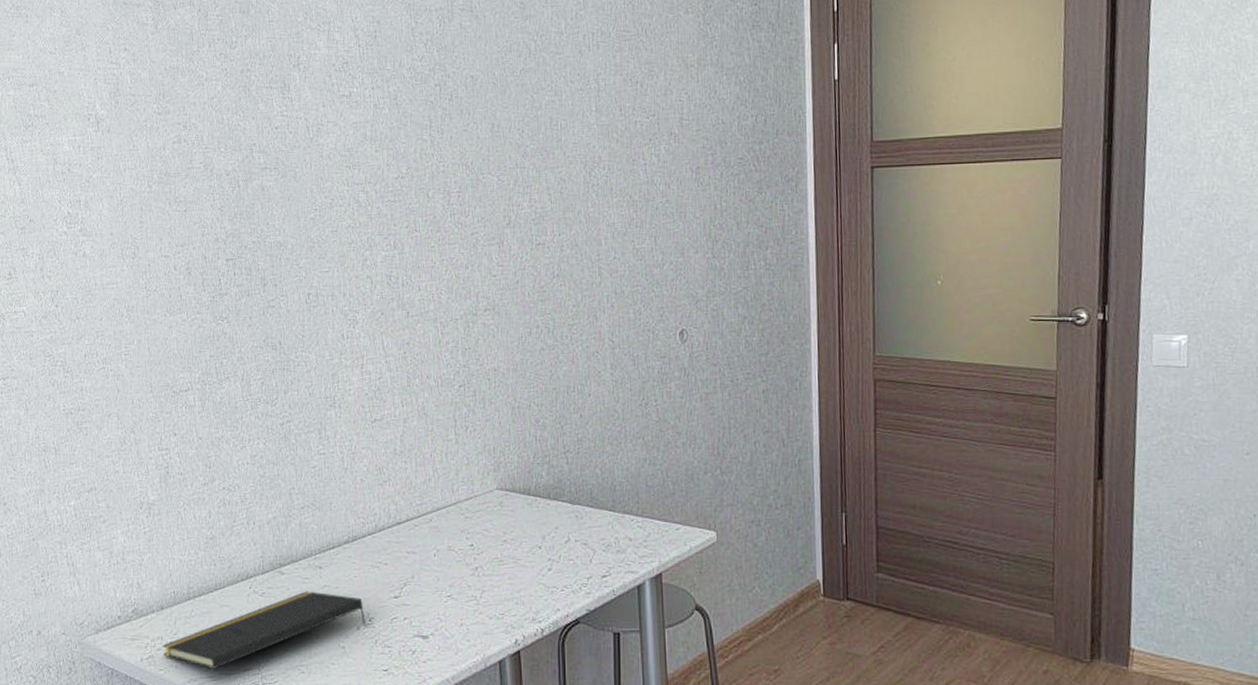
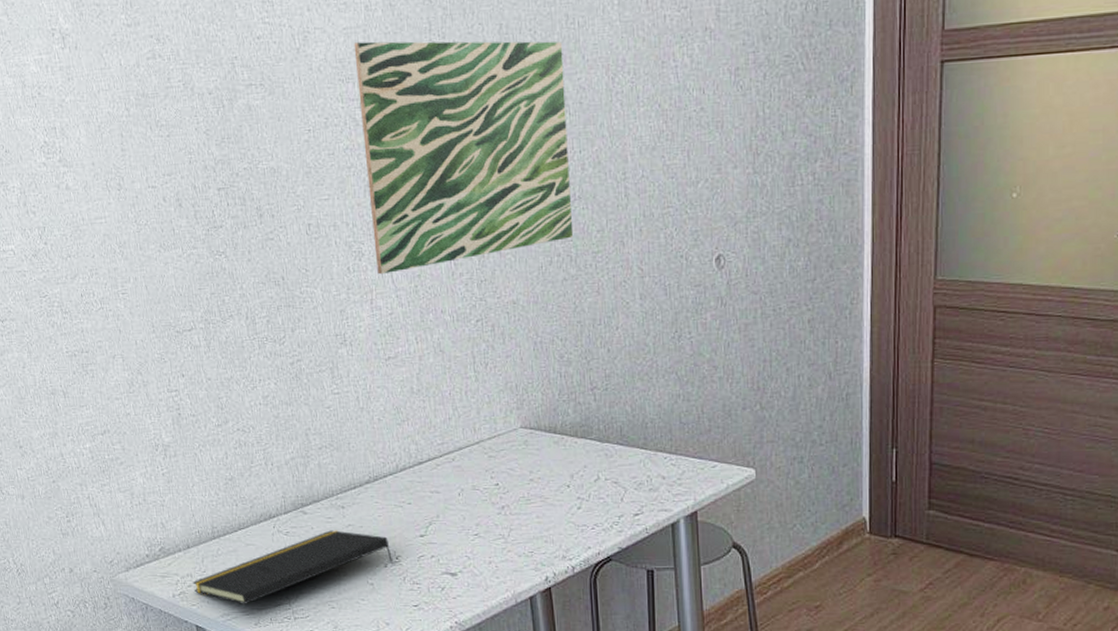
wall art: none [362,134,552,342] -> present [353,41,574,275]

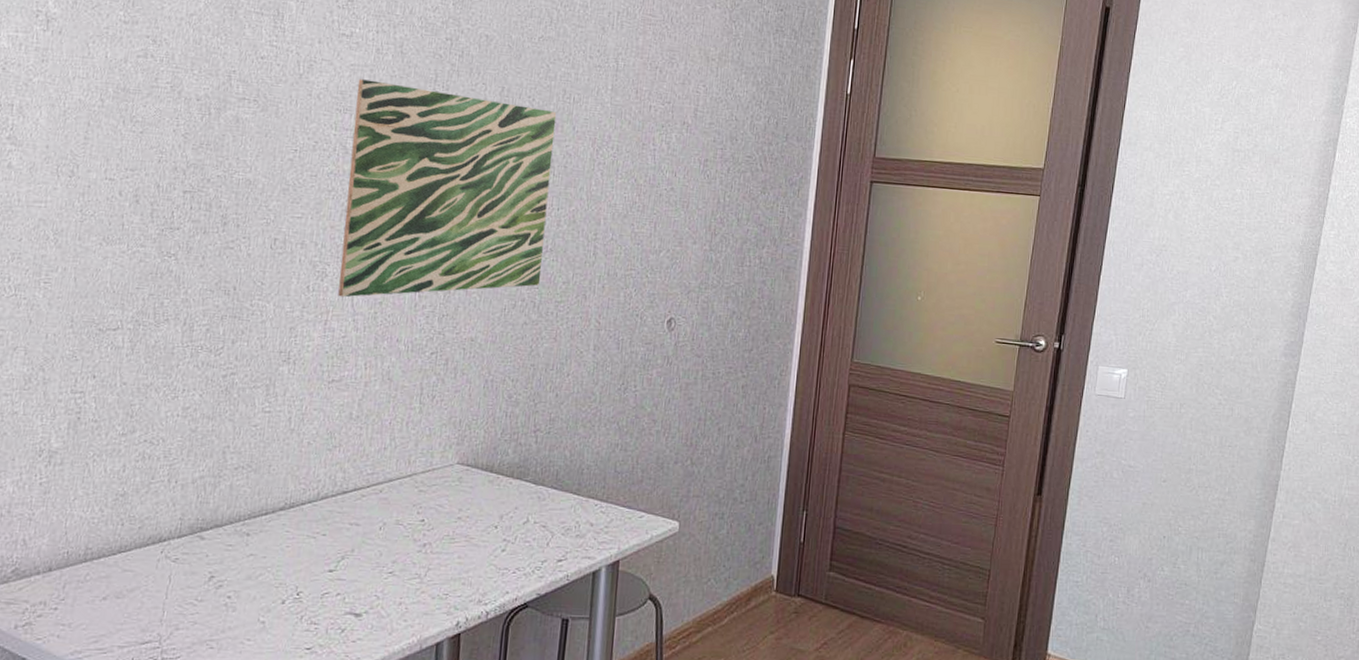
notepad: present [192,530,394,604] -> none [44,559,293,640]

